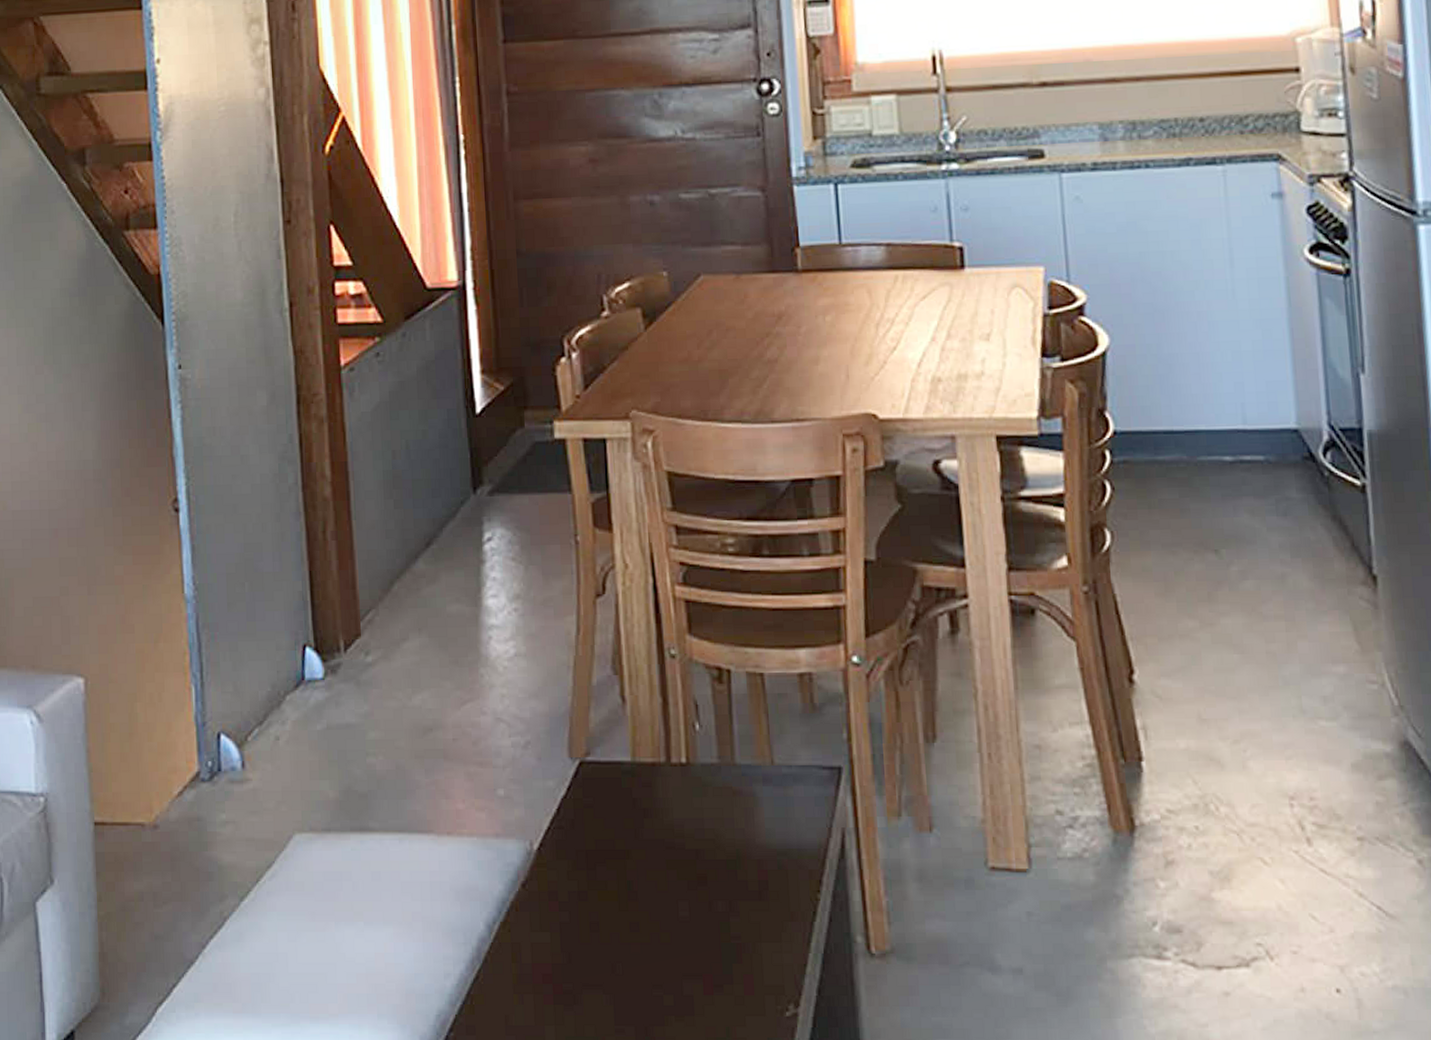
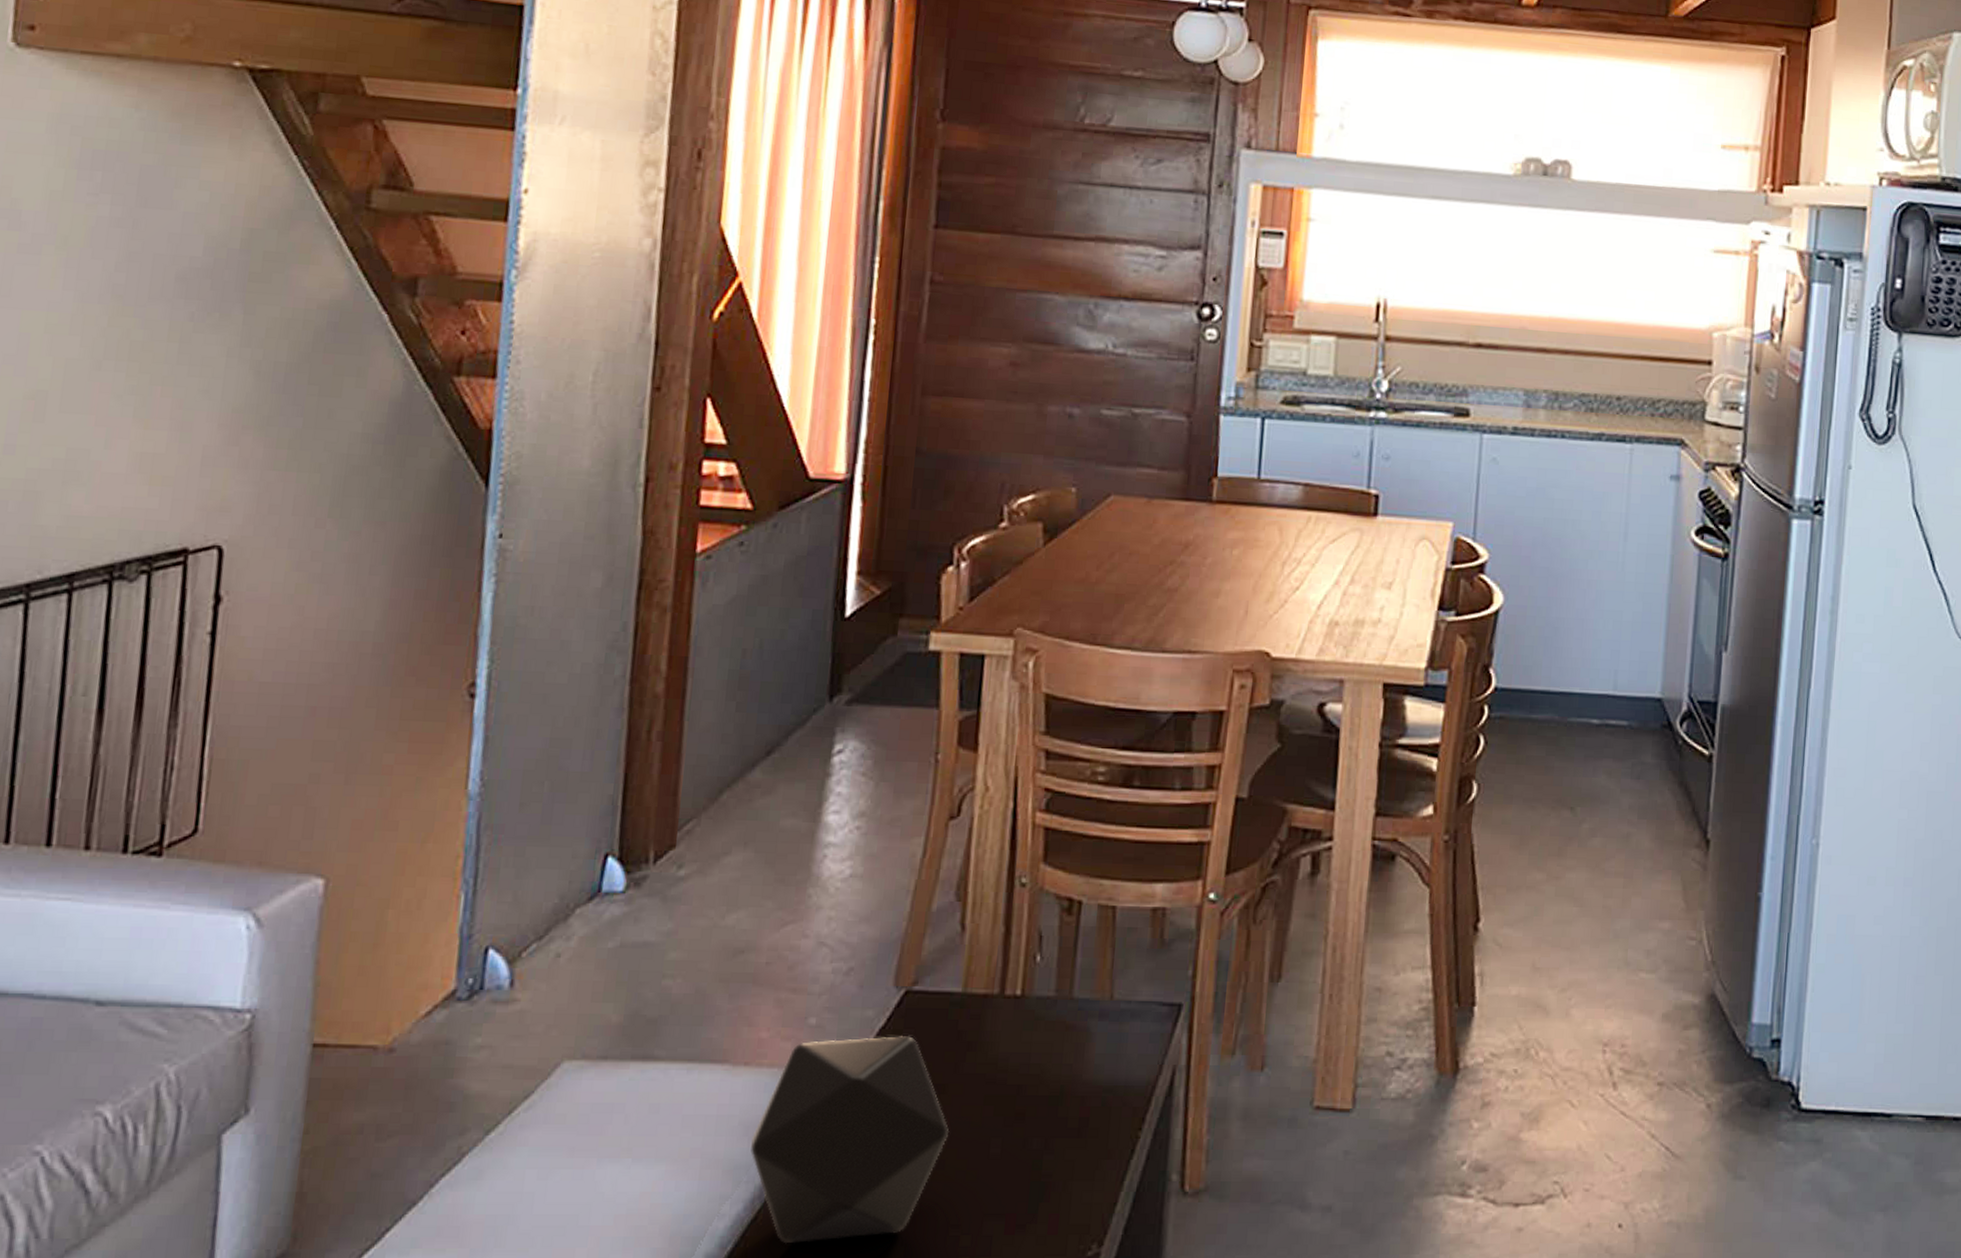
decorative tray: none [463,803,639,1002] -> present [751,1035,950,1244]

